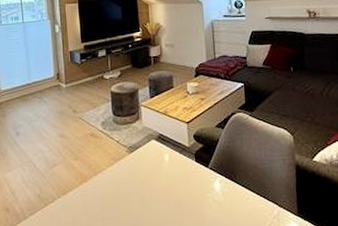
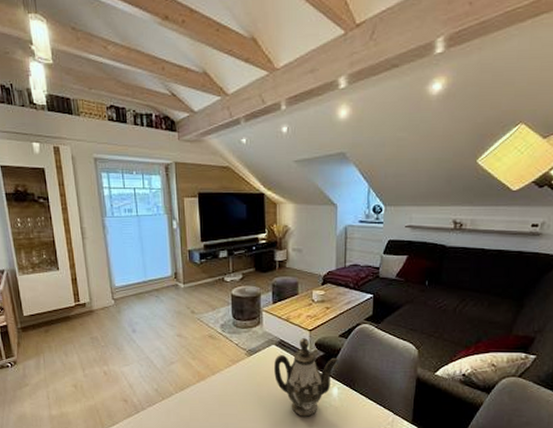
teapot: none [155,131,218,216] -> present [274,338,339,417]

